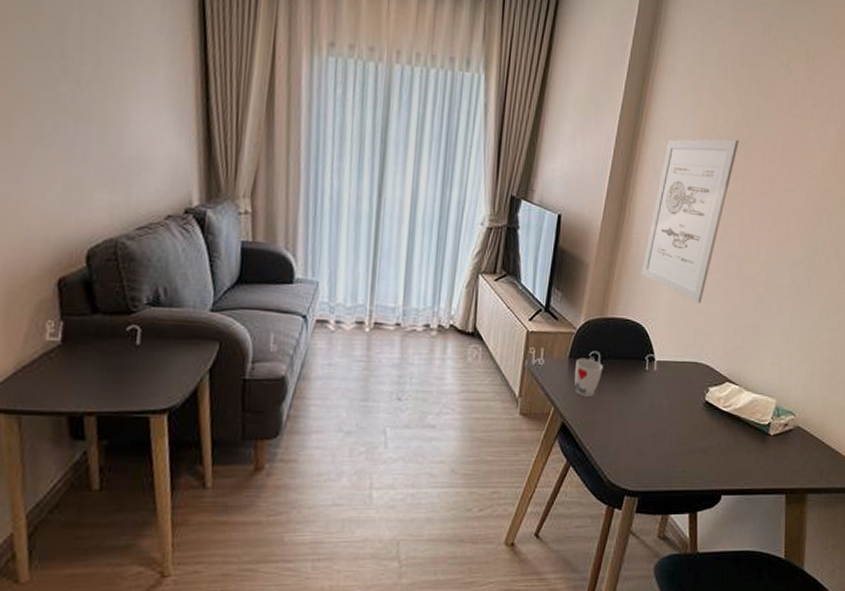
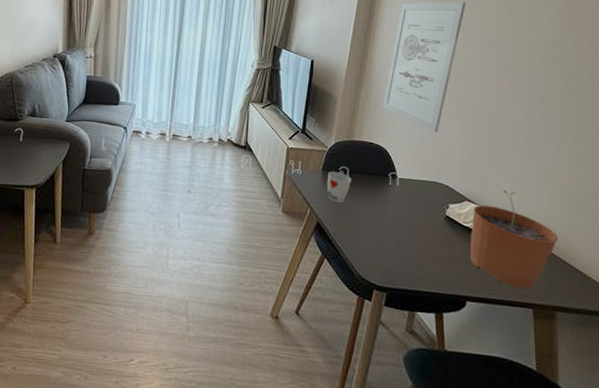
plant pot: none [727,366,815,474] -> present [469,190,559,289]

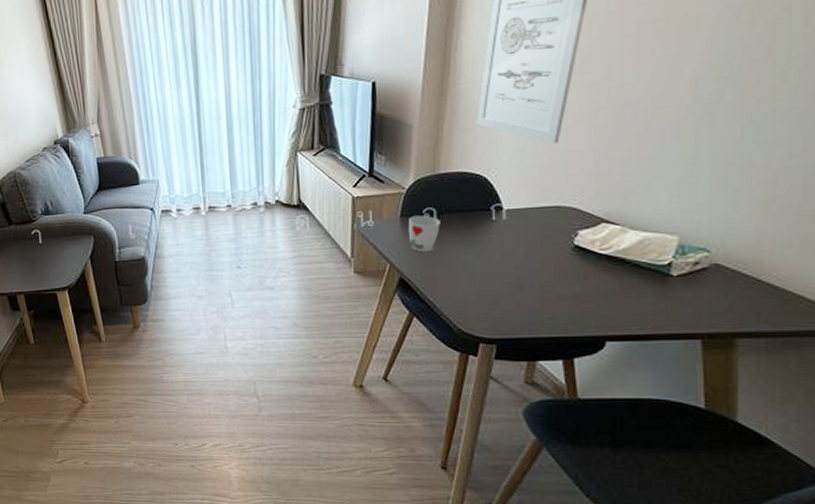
plant pot: present [469,190,559,289] -> none [609,199,743,317]

